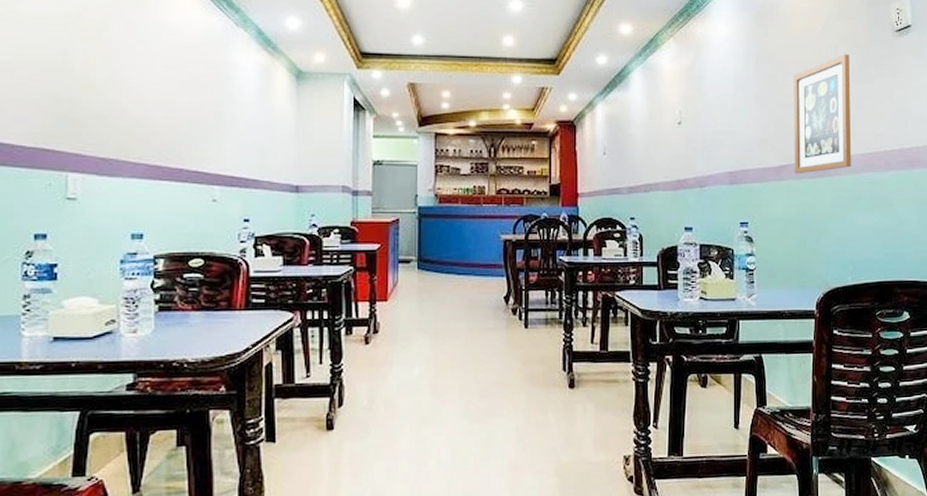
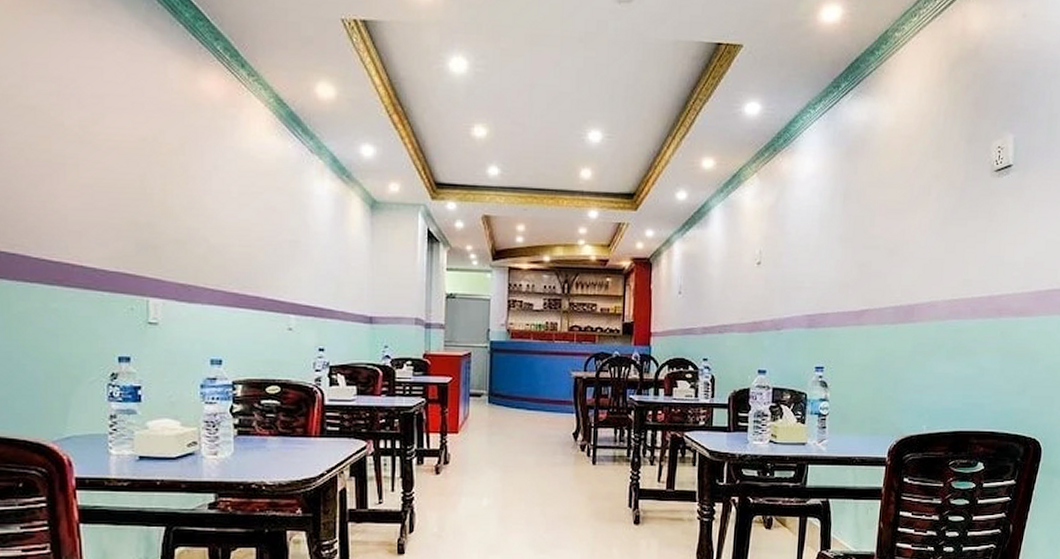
wall art: present [793,54,852,174] -> none [875,194,943,320]

